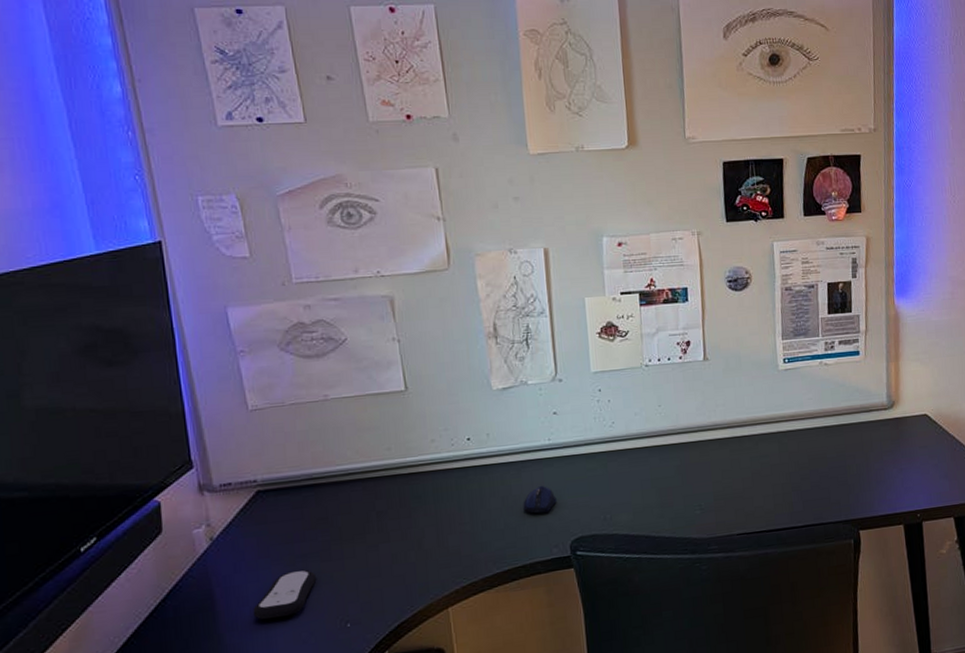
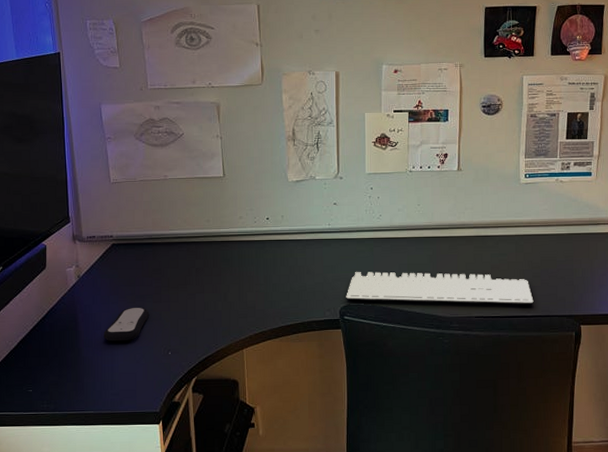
computer mouse: present [523,485,557,514] -> none [305,260,332,282]
keyboard: none [577,482,804,532] -> present [346,272,534,305]

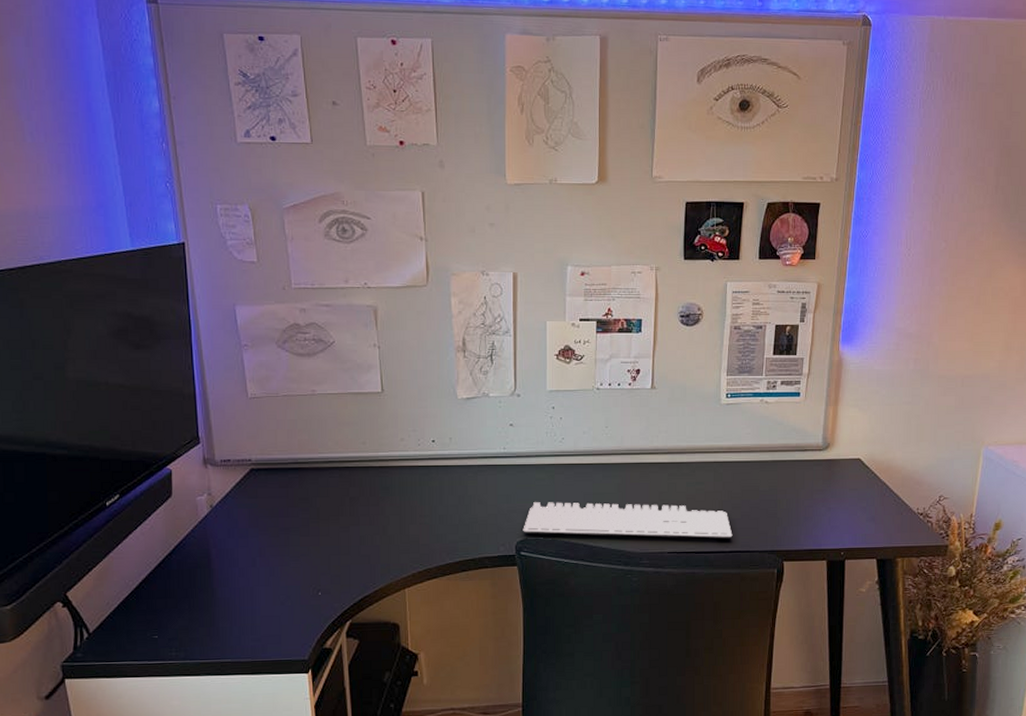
remote control: present [103,307,150,342] -> none [242,541,296,581]

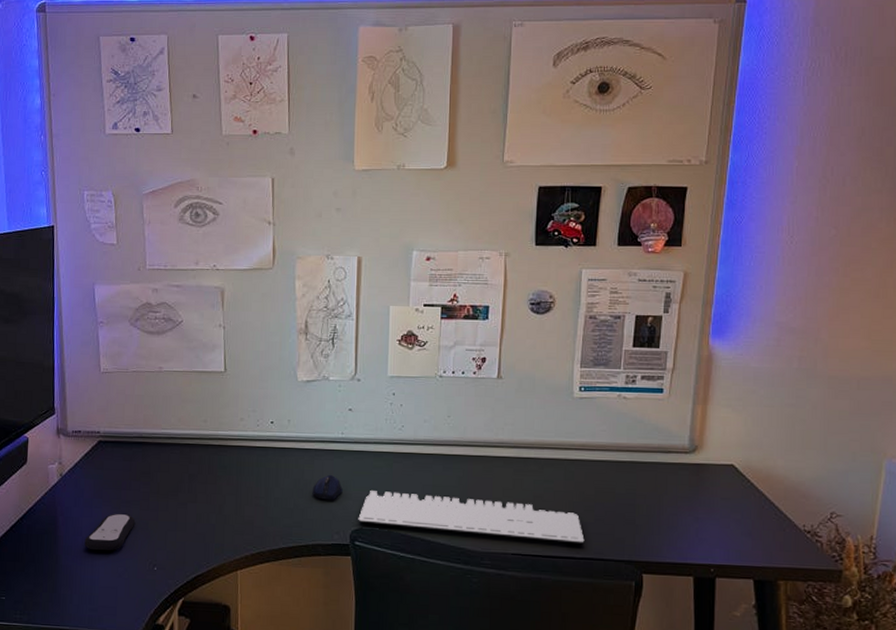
remote control: none [242,541,296,581] -> present [84,513,136,551]
computer mouse: none [477,489,507,514] -> present [312,474,343,500]

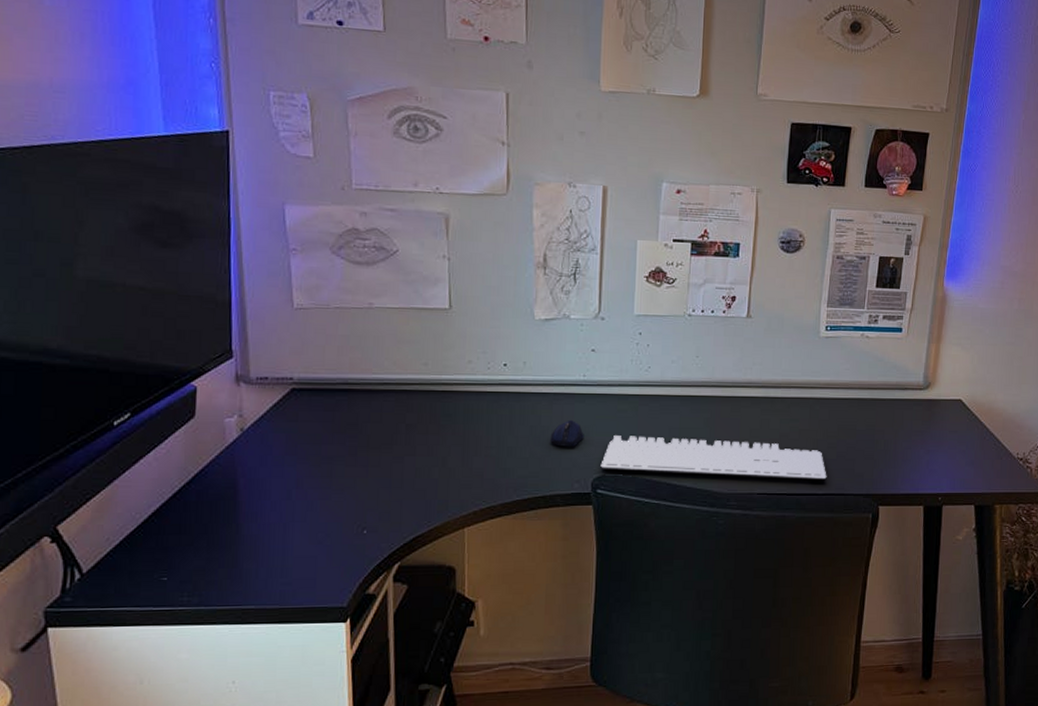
remote control: present [84,513,136,551] -> none [273,471,340,516]

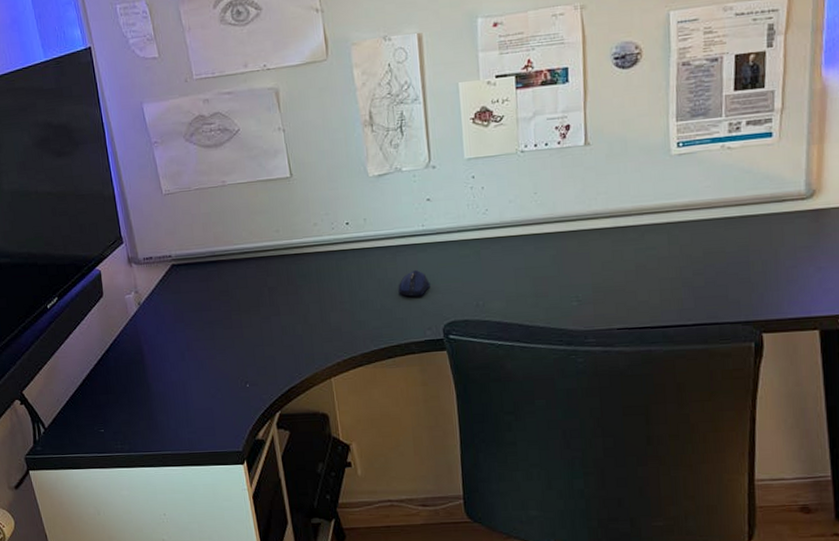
keyboard: present [600,435,827,481] -> none [449,275,696,316]

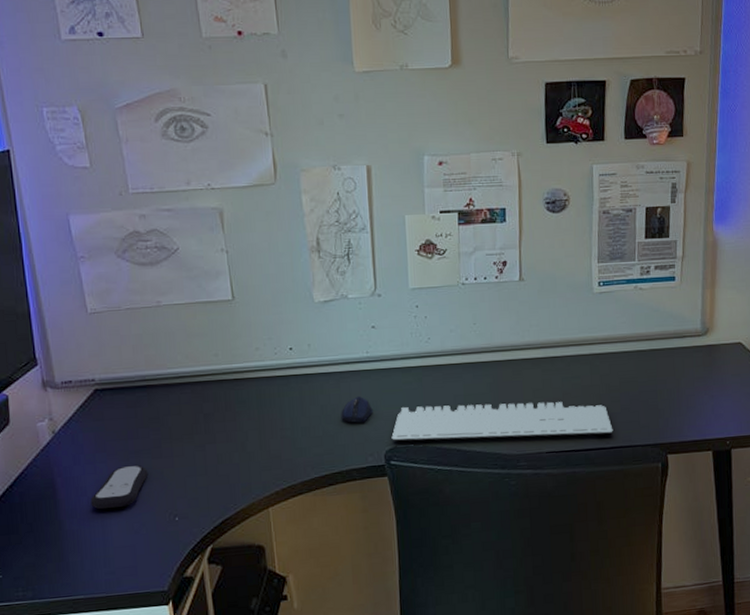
remote control: none [172,334,221,375] -> present [90,465,149,510]
keyboard: none [449,275,696,316] -> present [391,402,613,442]

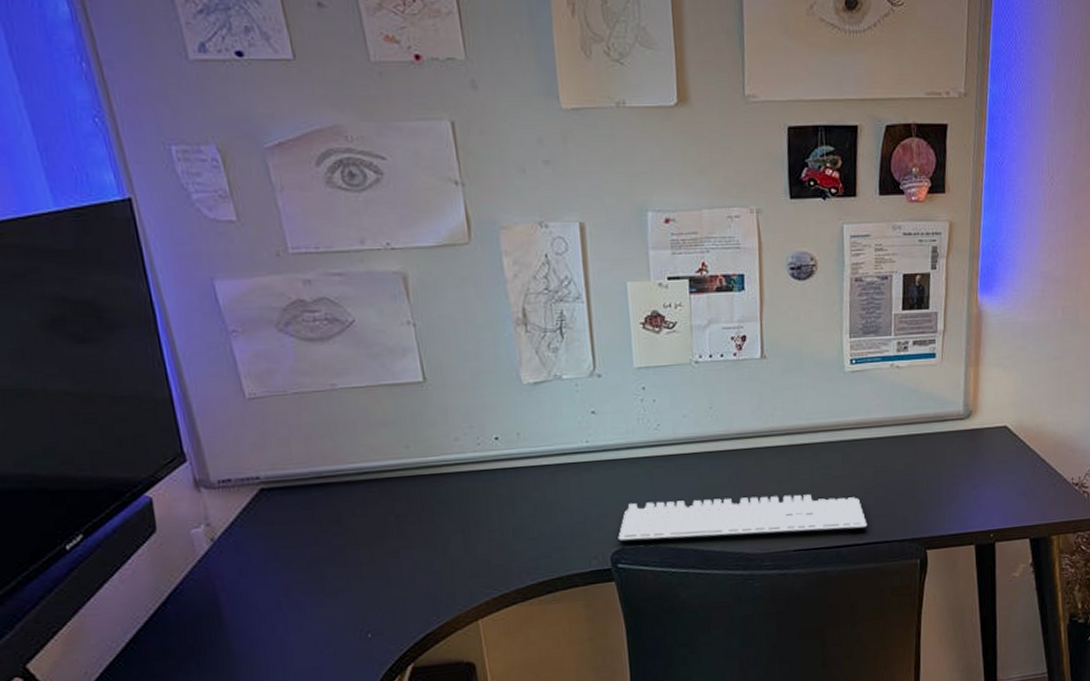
remote control: present [90,465,149,510] -> none [263,575,332,628]
computer mouse: present [341,396,373,423] -> none [558,491,596,522]

